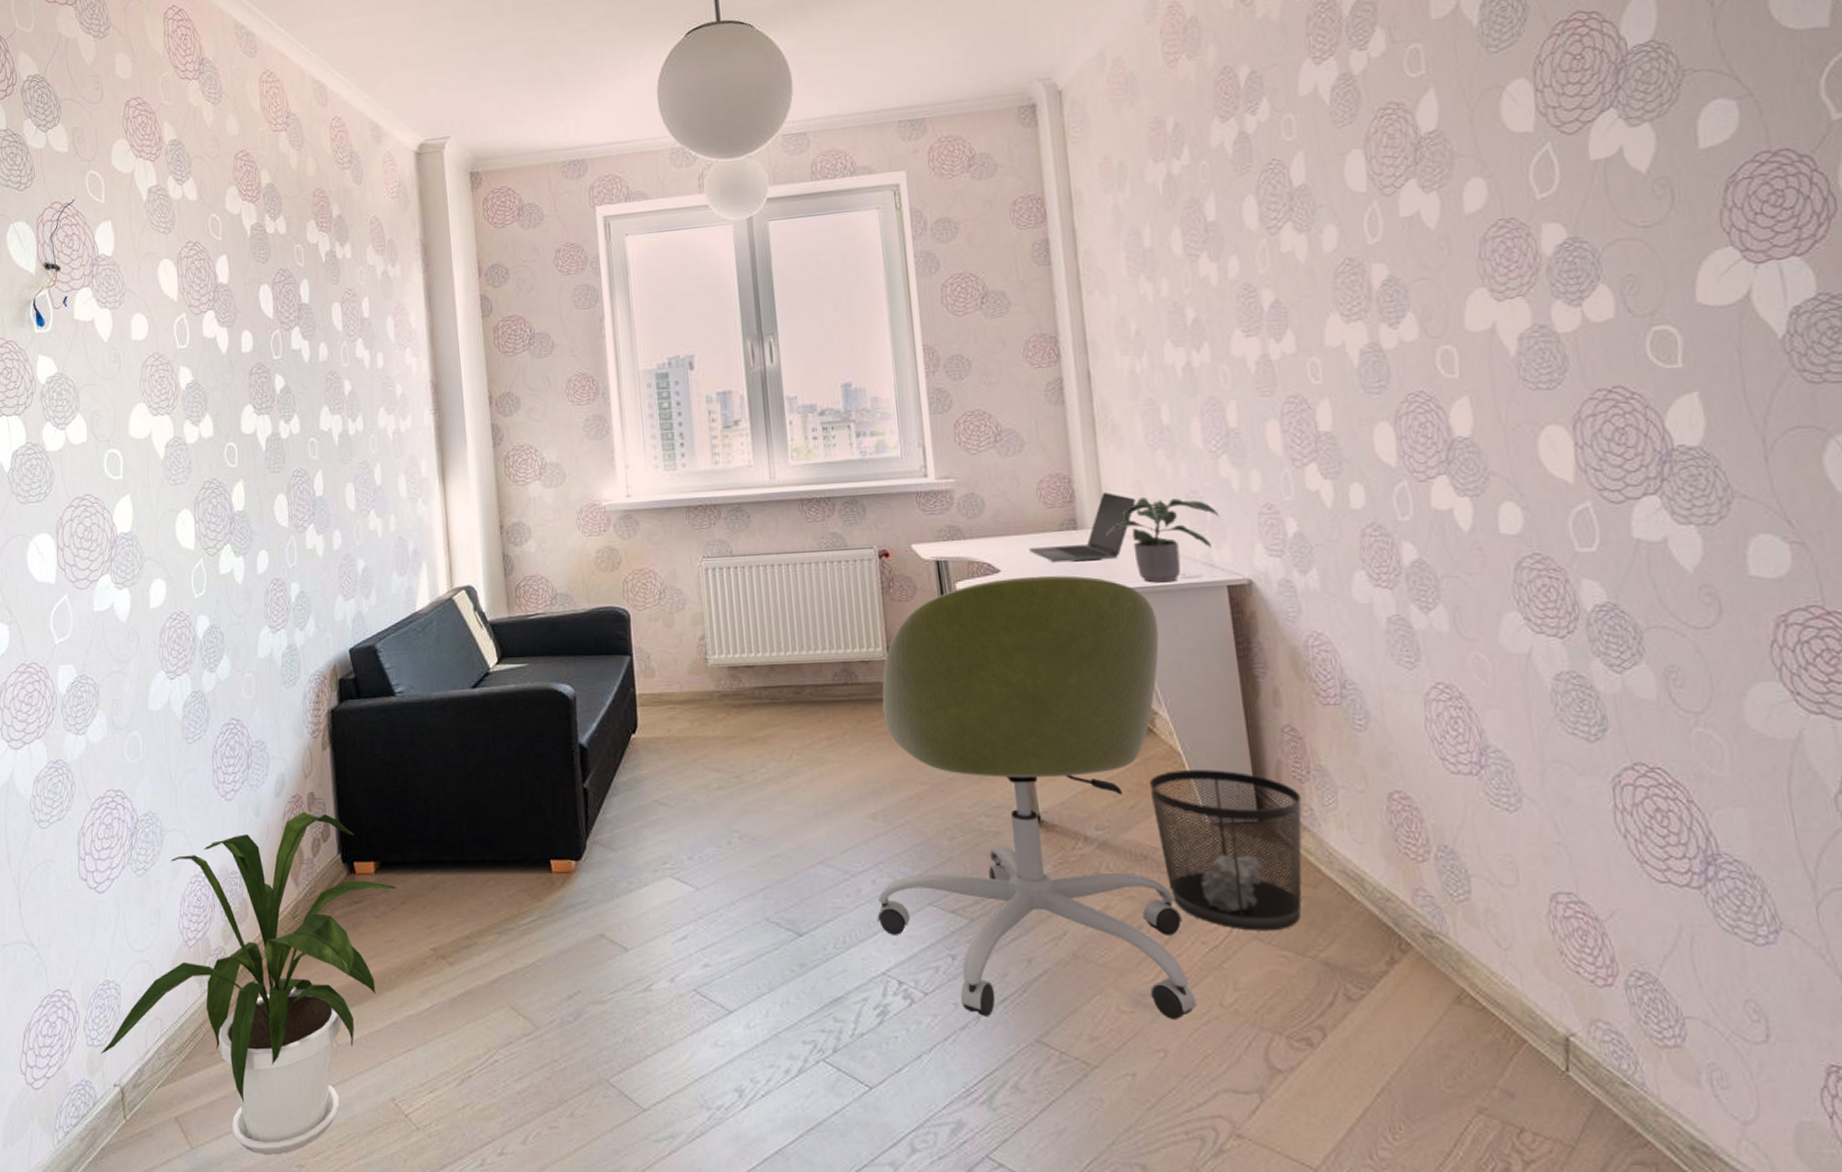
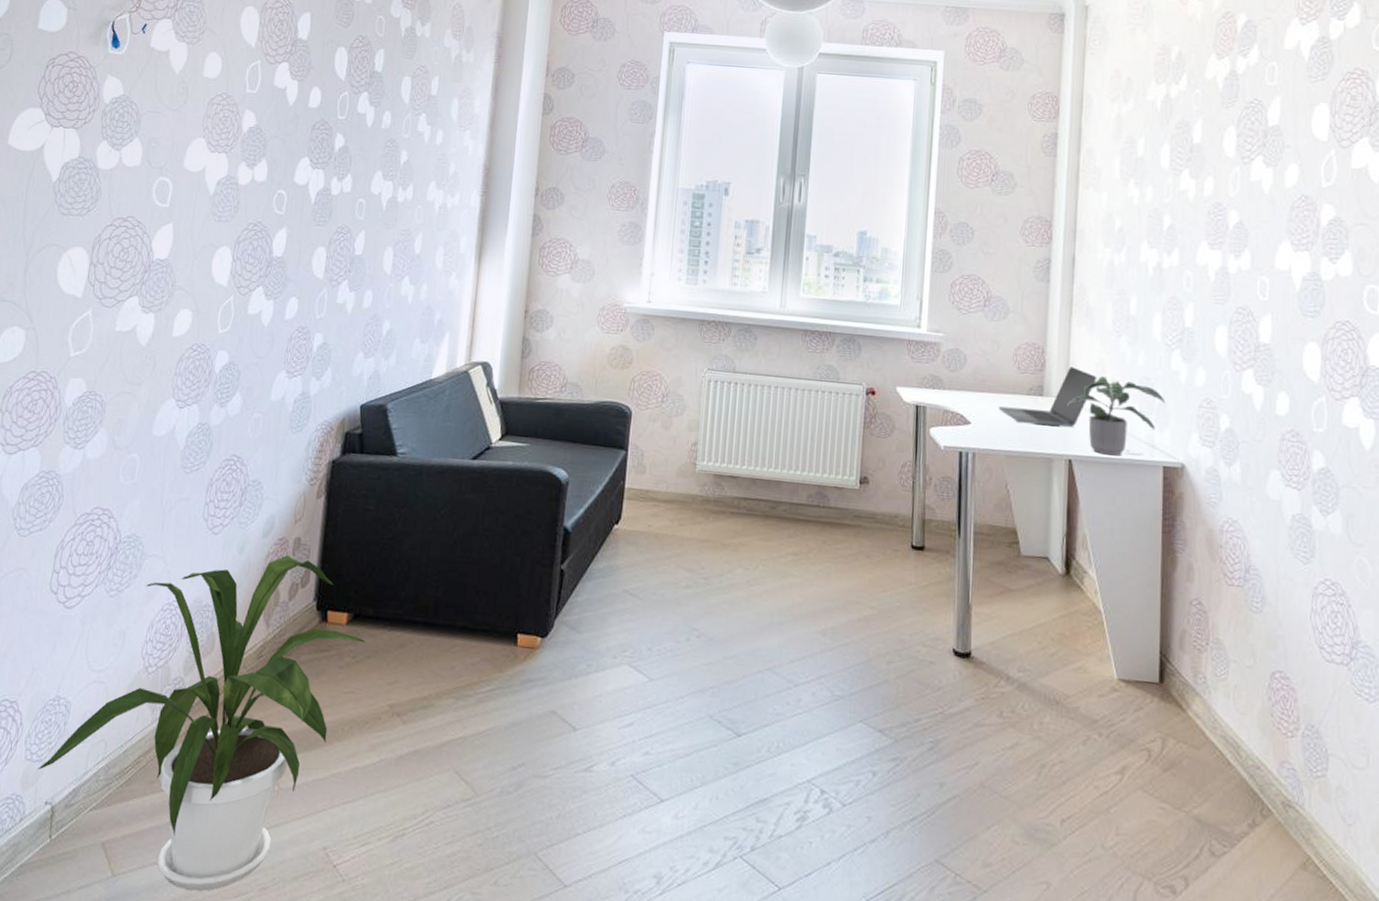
office chair: present [877,575,1197,1019] -> none [811,430,1100,855]
waste bin: present [1148,770,1302,931] -> none [1070,626,1198,784]

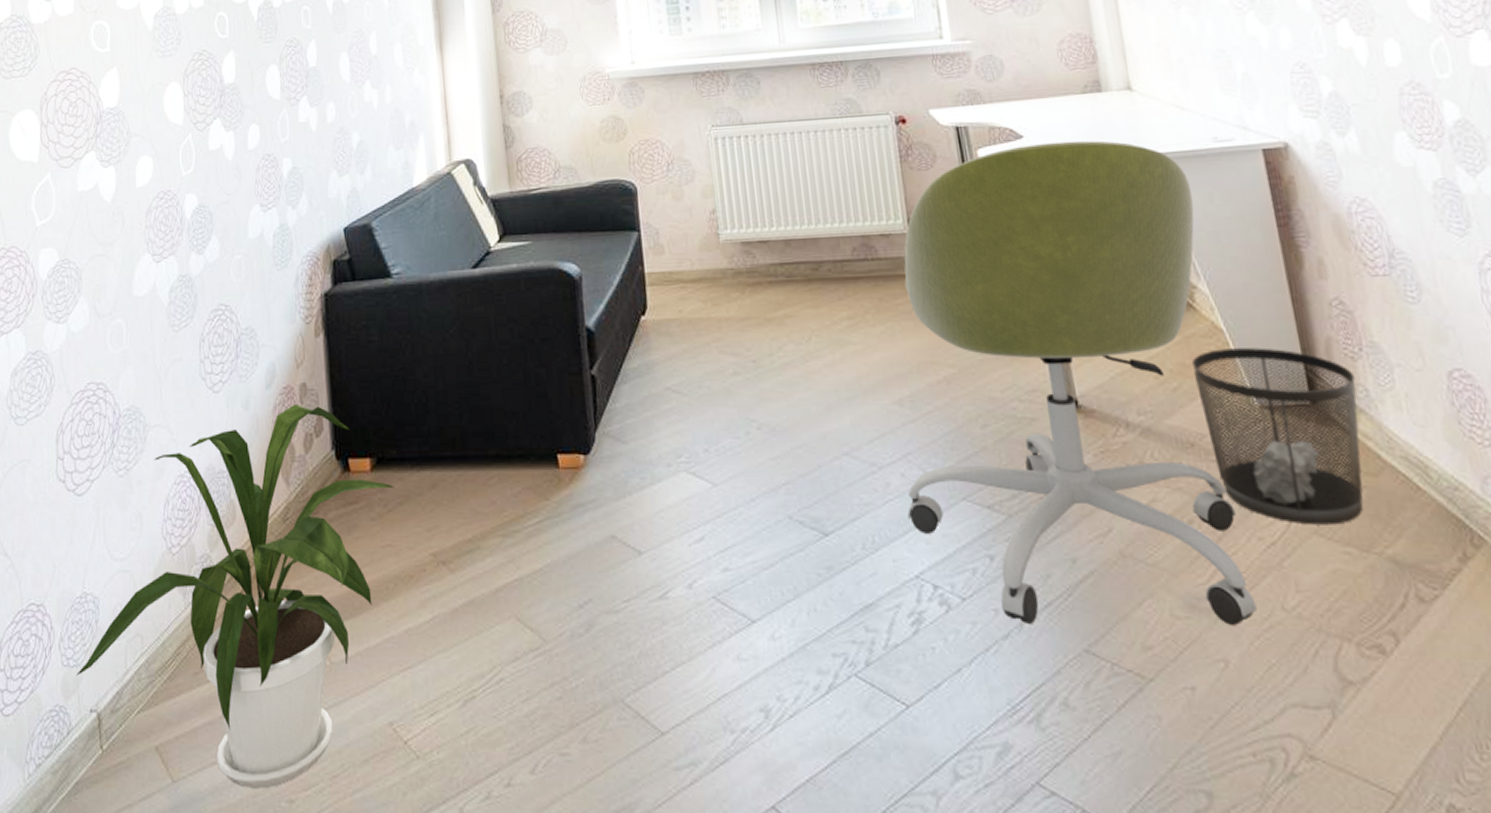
office chair: none [811,430,1100,855] -> present [904,140,1257,625]
laptop: present [998,367,1097,428] -> none [1051,52,1162,128]
potted plant: present [1066,376,1166,456] -> none [1130,57,1250,147]
waste bin: none [1070,626,1198,784] -> present [1191,347,1363,525]

